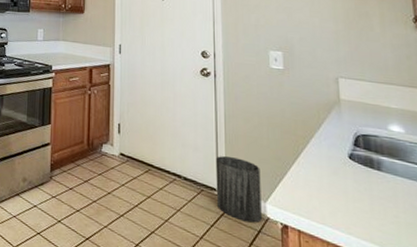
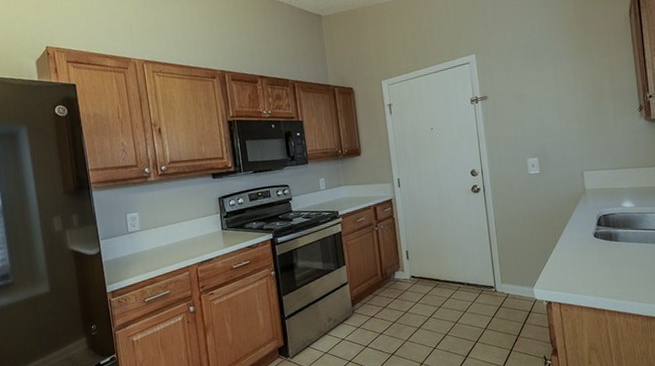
trash can: present [215,156,262,223] -> none [491,257,531,307]

